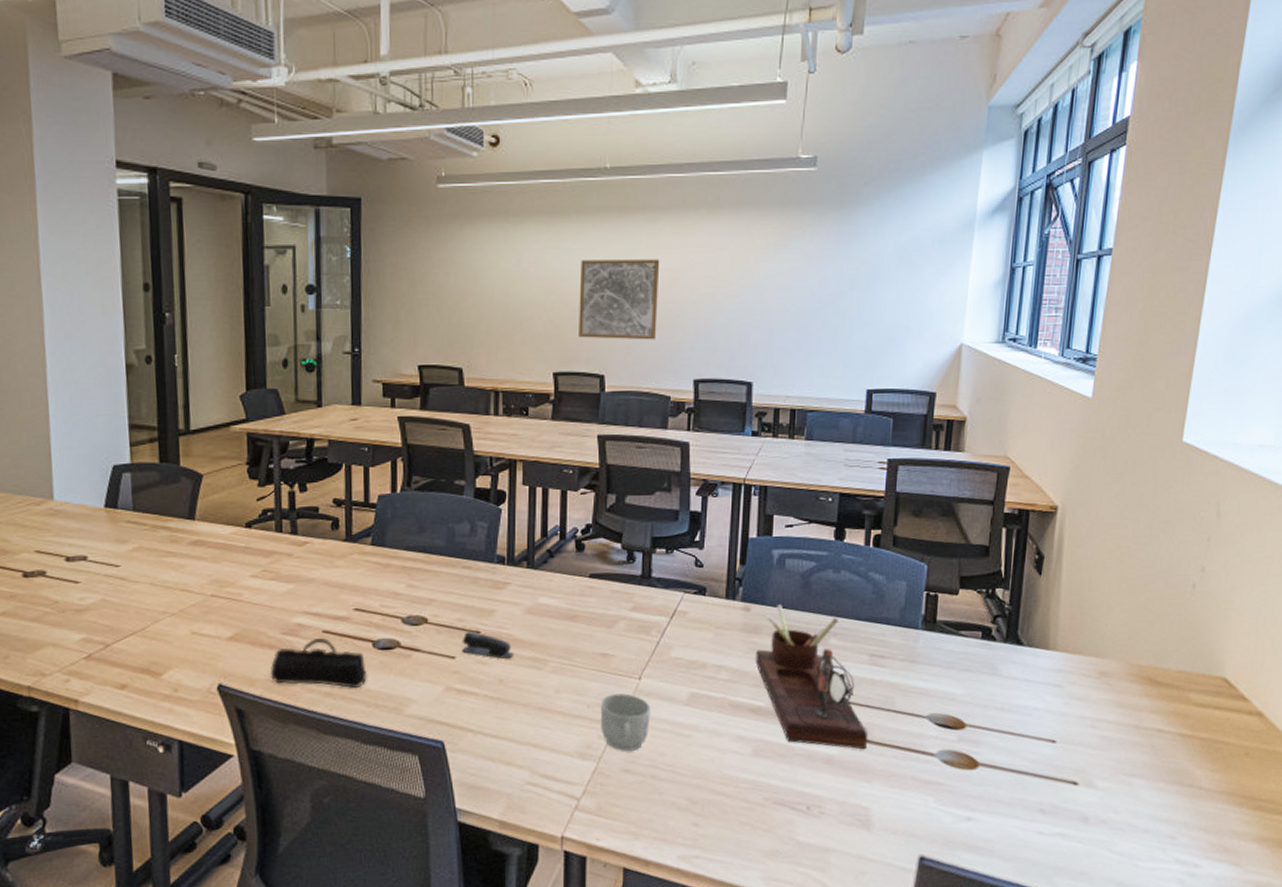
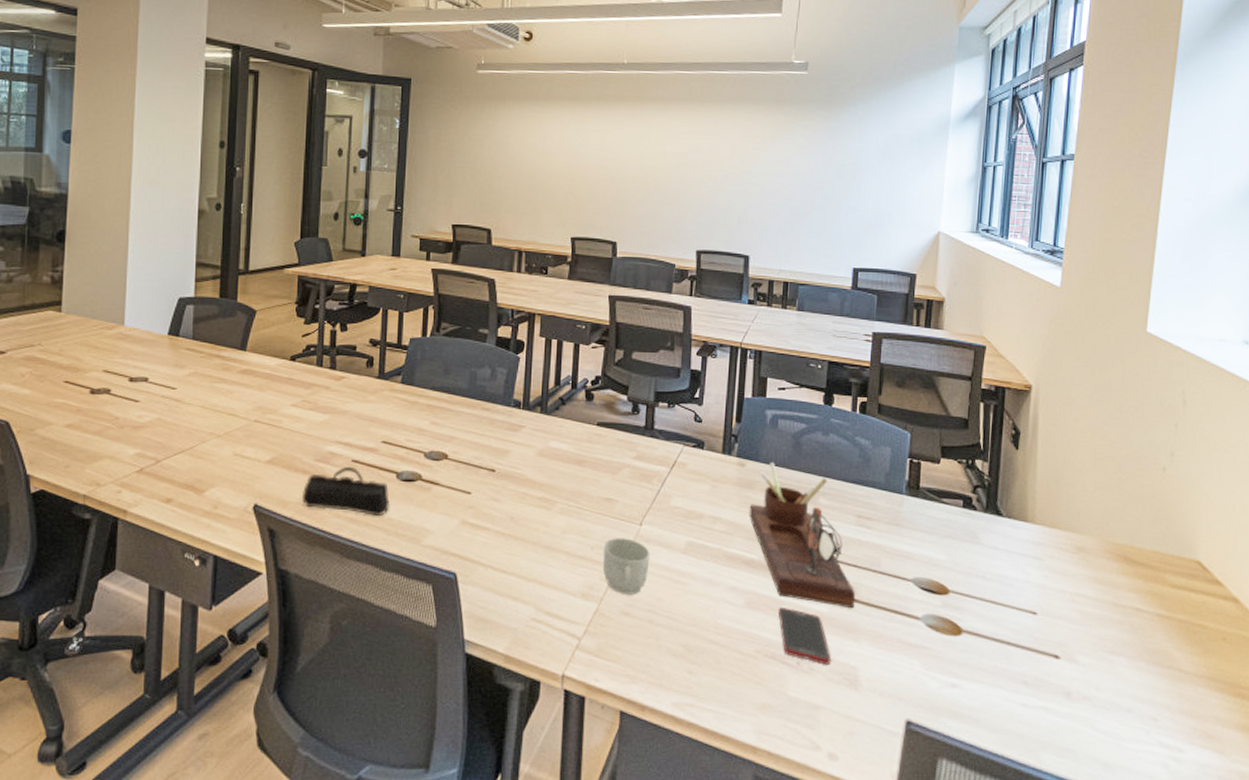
stapler: present [462,630,514,660] -> none [478,468,526,498]
wall art: present [579,259,660,340] -> none [595,141,669,213]
cell phone: none [786,752,843,808] -> present [778,607,832,665]

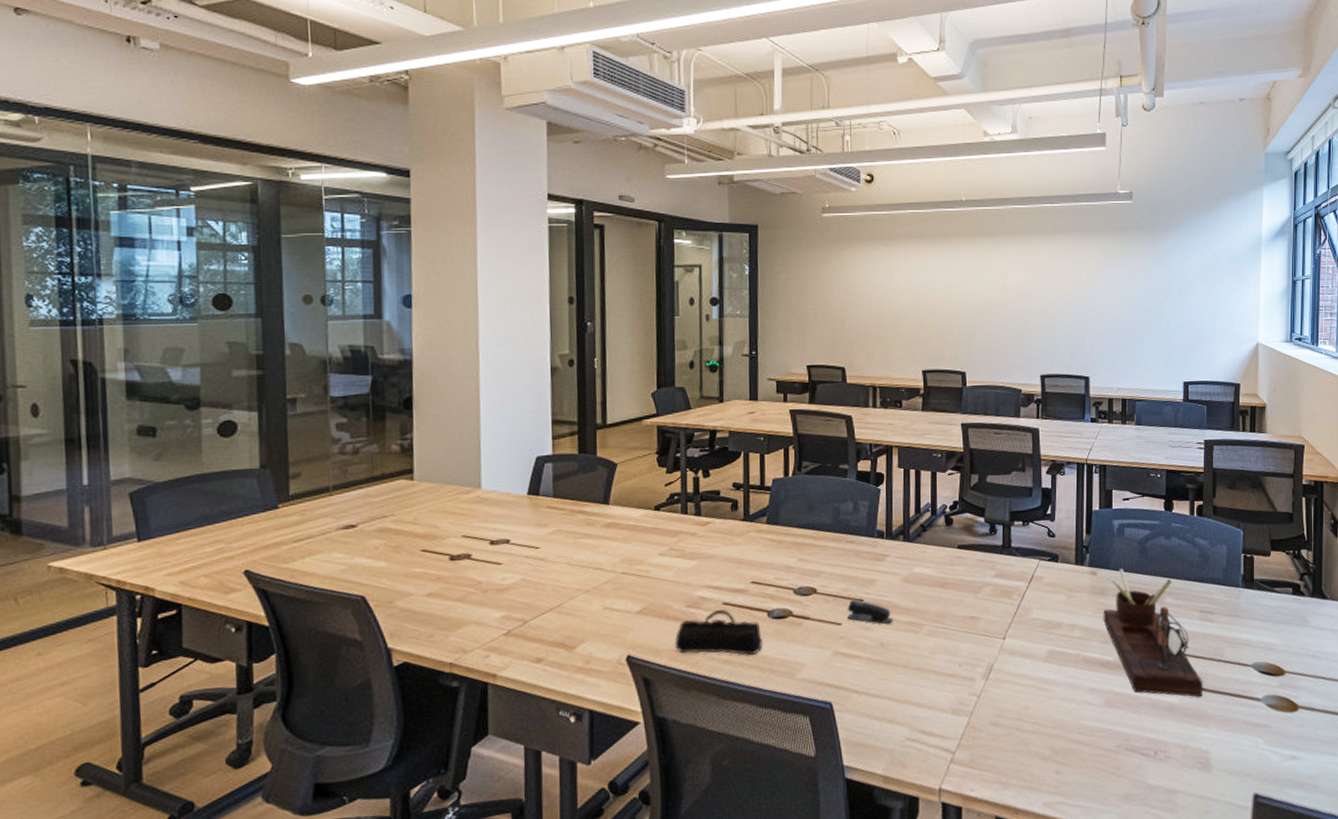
stapler: none [478,468,526,498] -> present [847,599,894,625]
mug: present [602,538,650,594] -> none [970,652,1015,706]
cell phone: present [778,607,832,665] -> none [1134,702,1185,752]

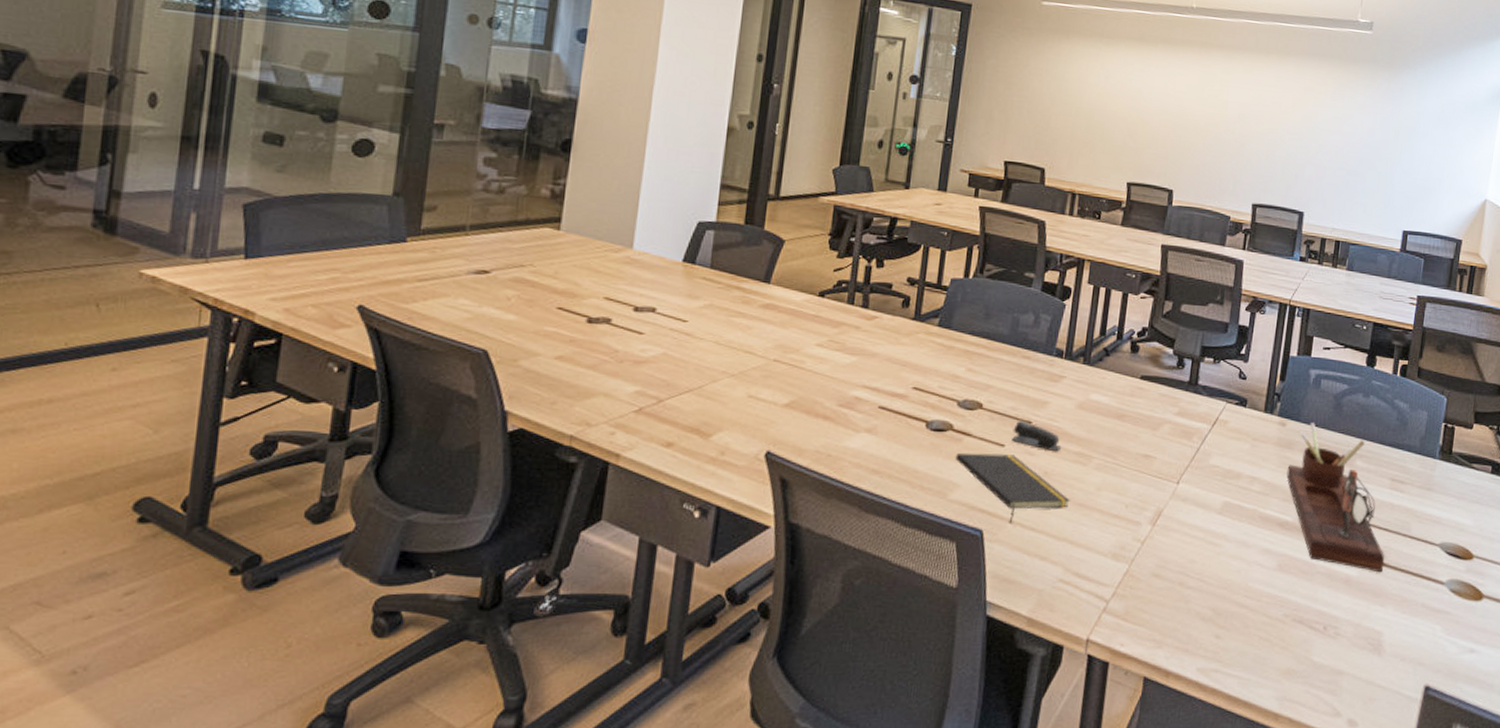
pencil case: present [674,610,764,655] -> none [820,414,918,467]
notepad: none [798,631,907,693] -> present [955,452,1070,523]

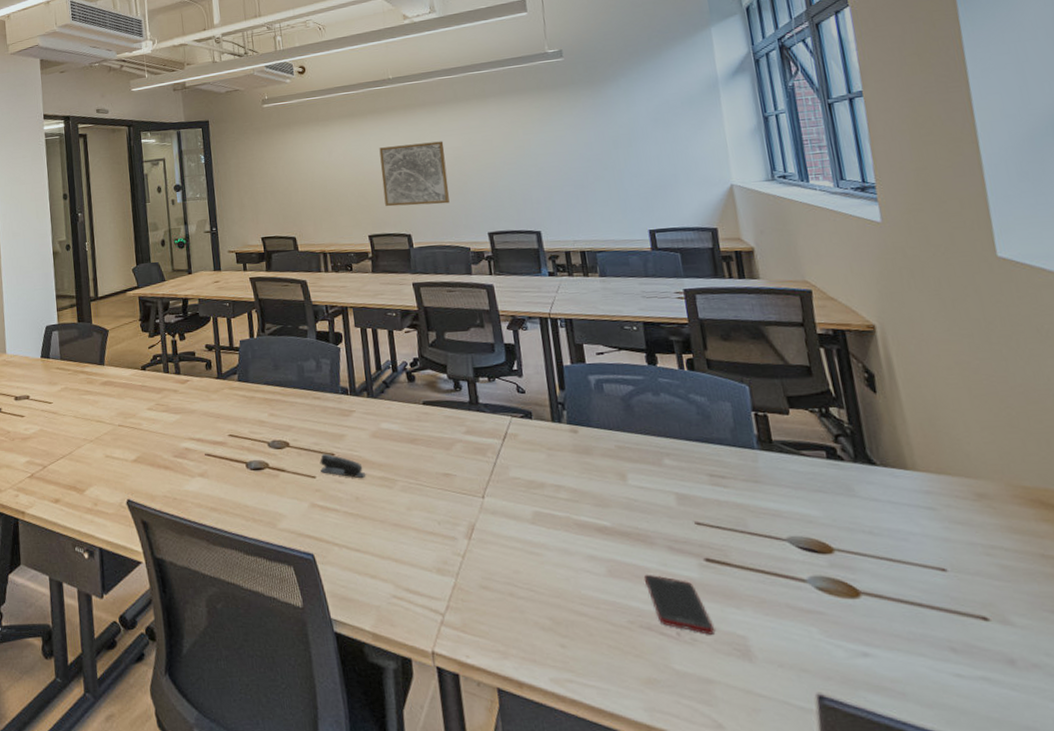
notepad: present [955,452,1070,523] -> none [276,484,385,546]
wall art: none [1153,85,1232,164] -> present [379,141,450,207]
desk organizer: present [1286,423,1385,573] -> none [591,427,728,573]
cell phone: none [1308,570,1357,630] -> present [643,574,716,635]

